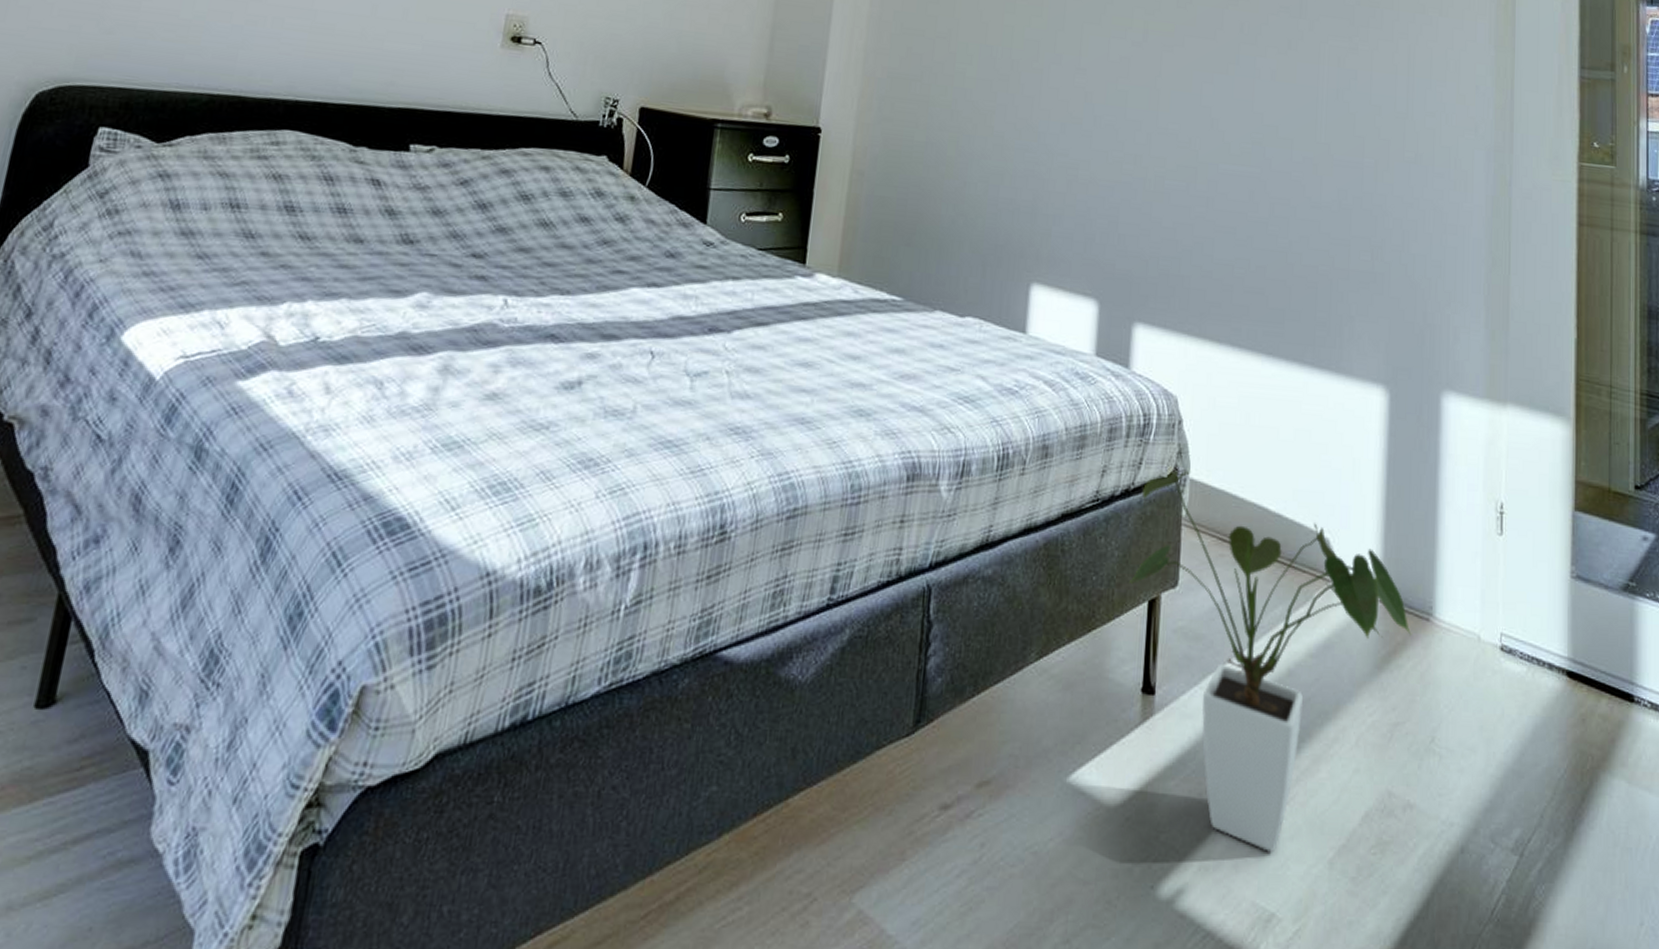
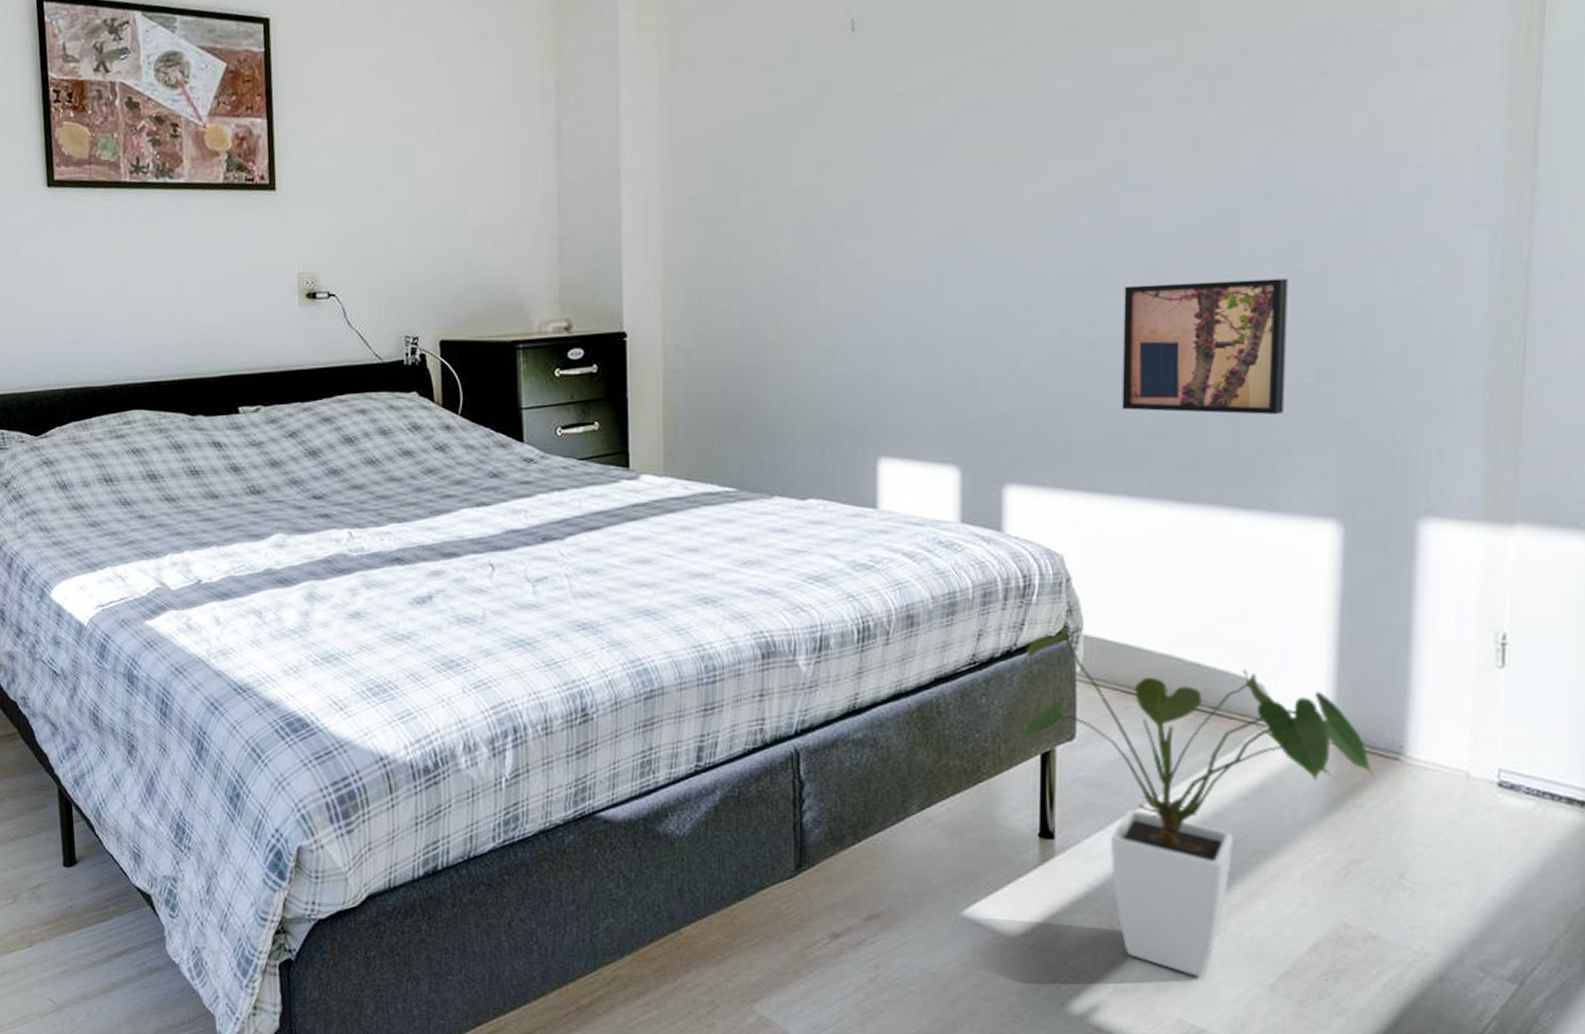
wall art: none [1229,154,1352,286] -> present [1122,278,1288,415]

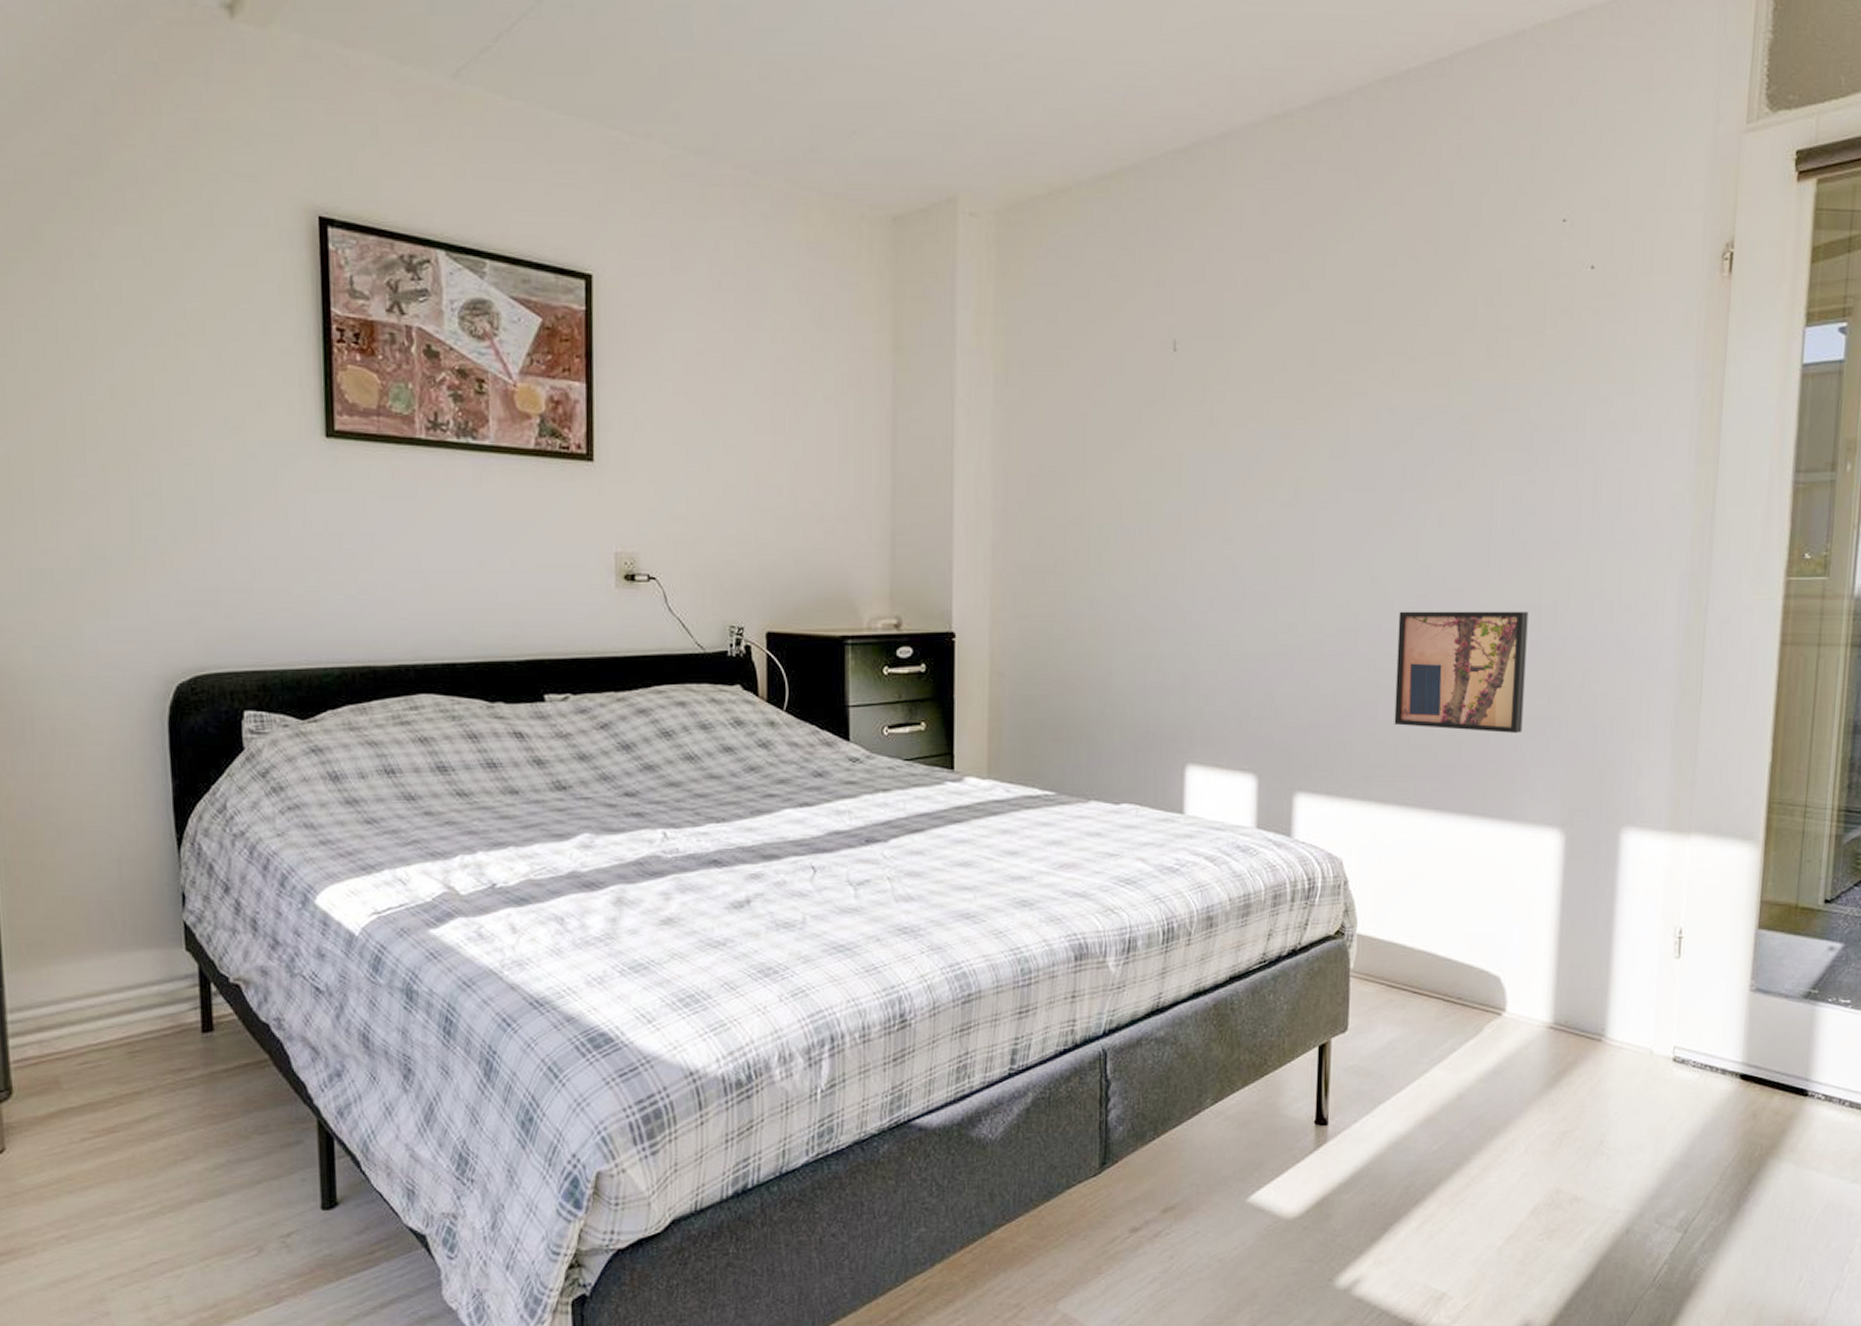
house plant: present [1016,628,1375,977] -> none [1298,927,1583,1245]

